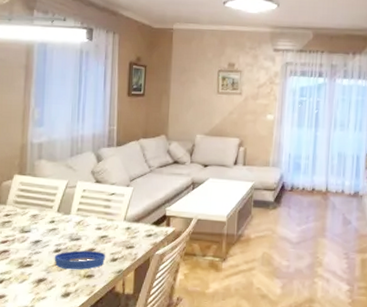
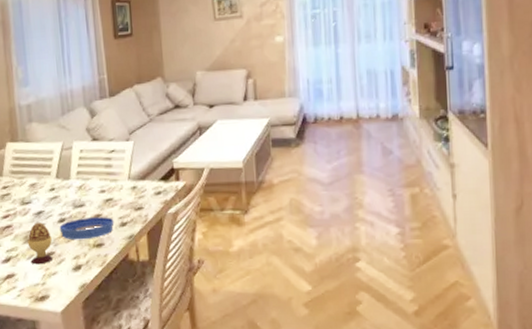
decorative egg: none [22,250,46,289] -> present [27,222,54,265]

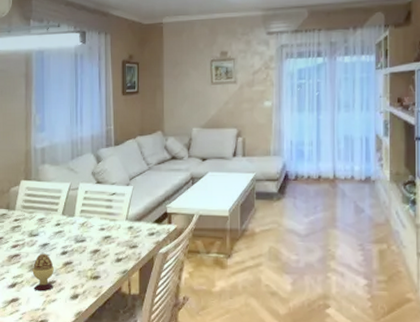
bowl: present [59,217,114,240] -> none [62,252,111,272]

